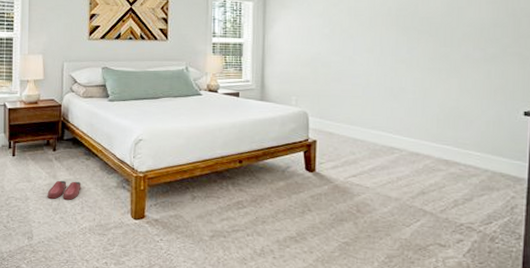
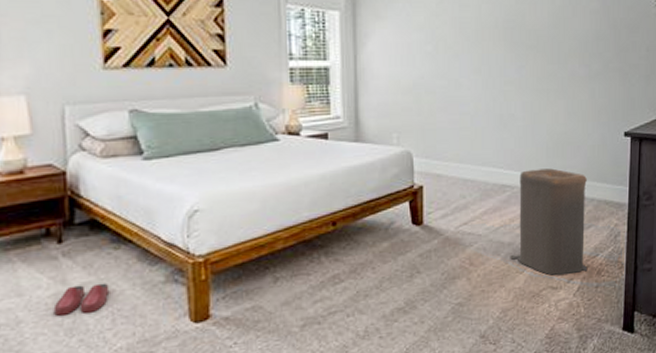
laundry basket: none [397,137,480,236] -> present [510,168,588,276]

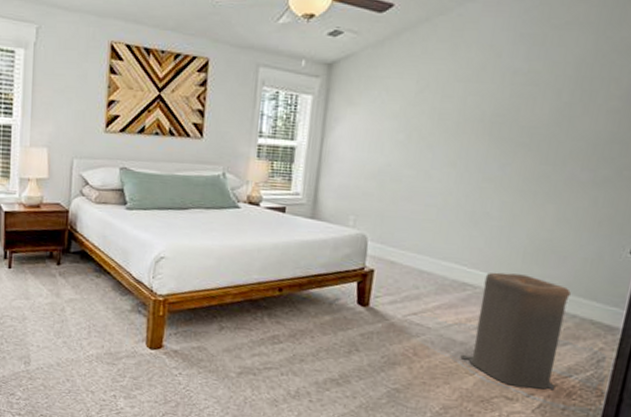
slippers: present [53,282,110,316] -> none [48,299,89,323]

